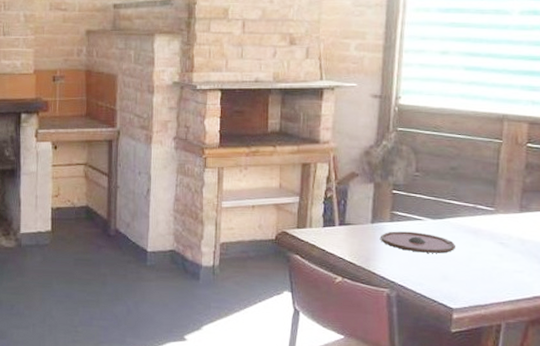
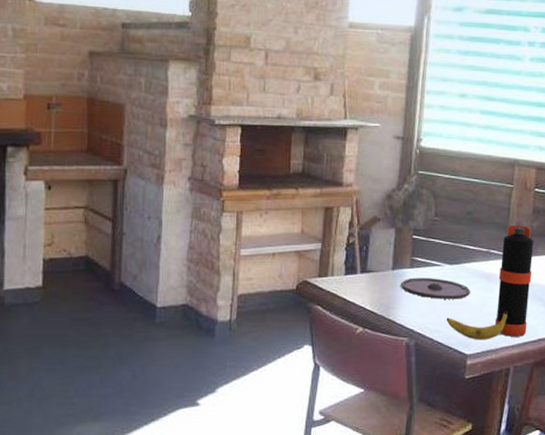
banana: none [429,267,498,295] -> present [446,311,507,340]
bottle: none [483,181,527,293] -> present [494,225,534,337]

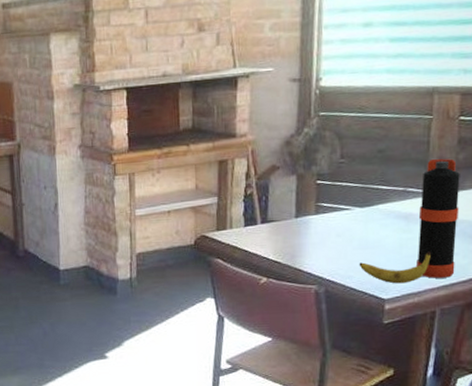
plate: present [401,277,470,299] -> none [306,222,385,244]

